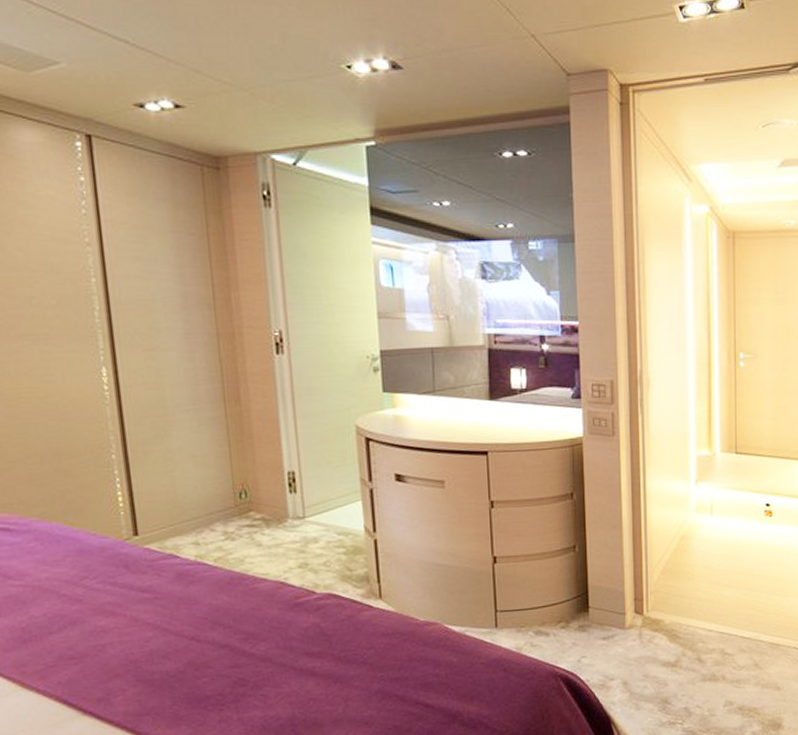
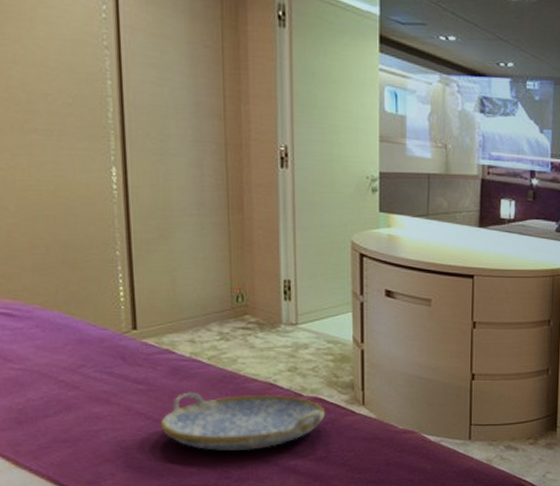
serving tray: none [168,593,341,658] -> present [160,392,326,452]

